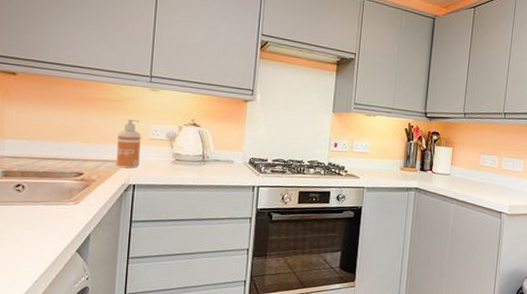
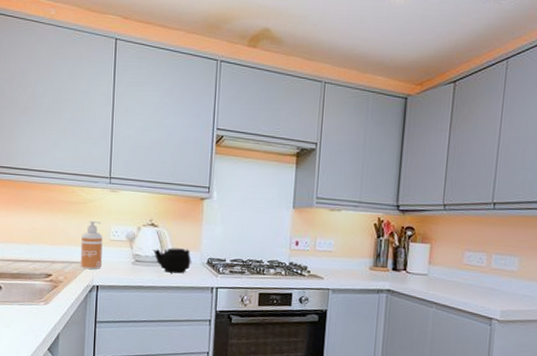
teapot: none [194,147,233,173] -> present [153,248,191,274]

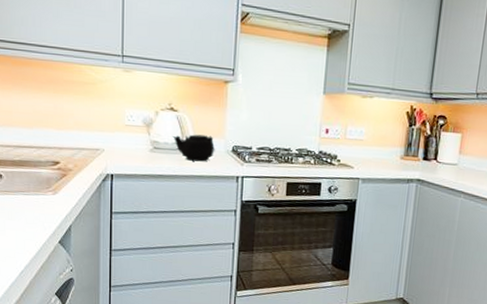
soap dispenser: present [80,220,103,270] -> none [92,103,116,157]

